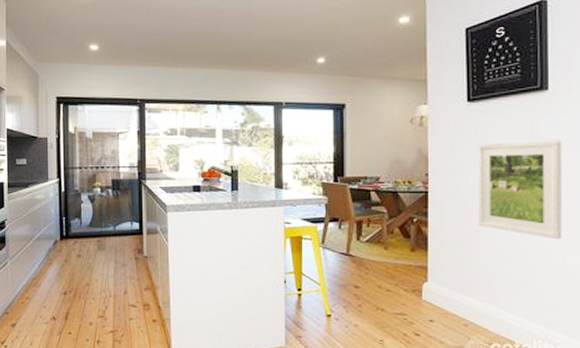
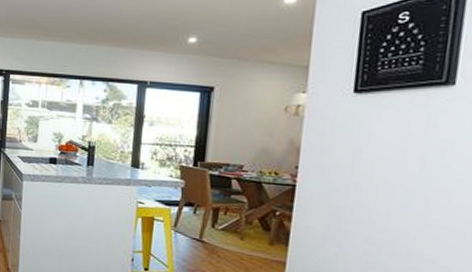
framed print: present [477,140,563,240] -> none [348,139,464,252]

